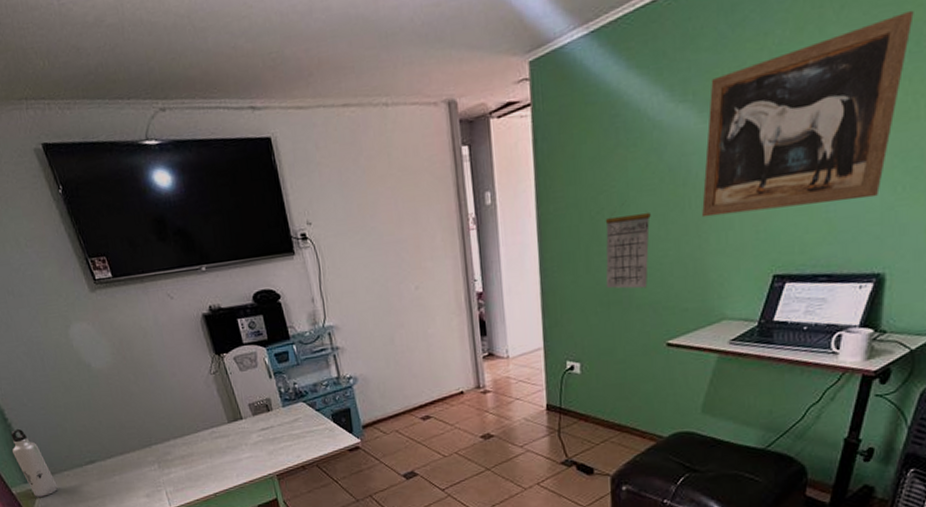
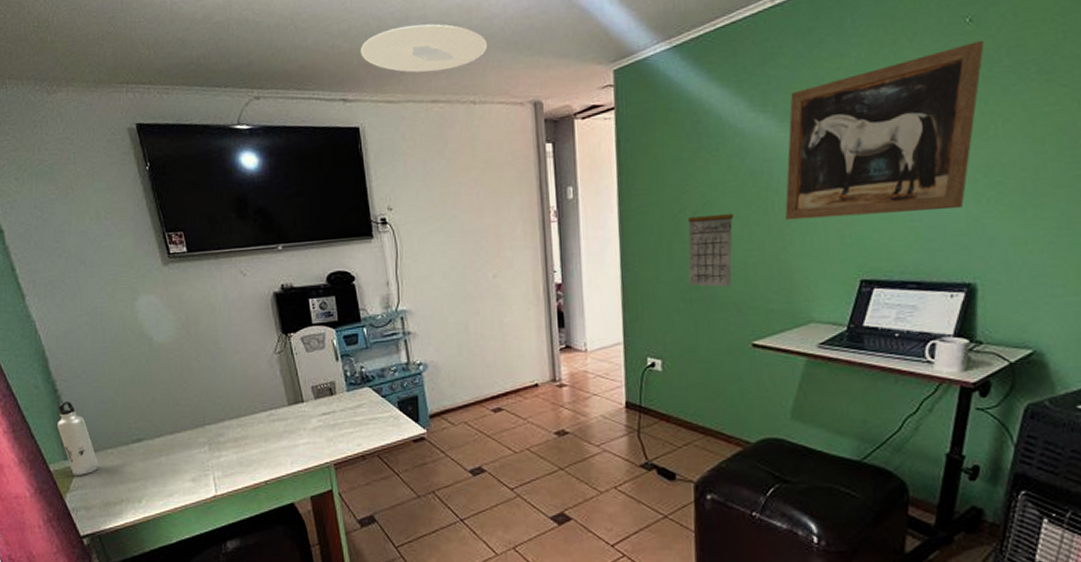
ceiling light: none [264,16,398,74] -> present [360,23,488,73]

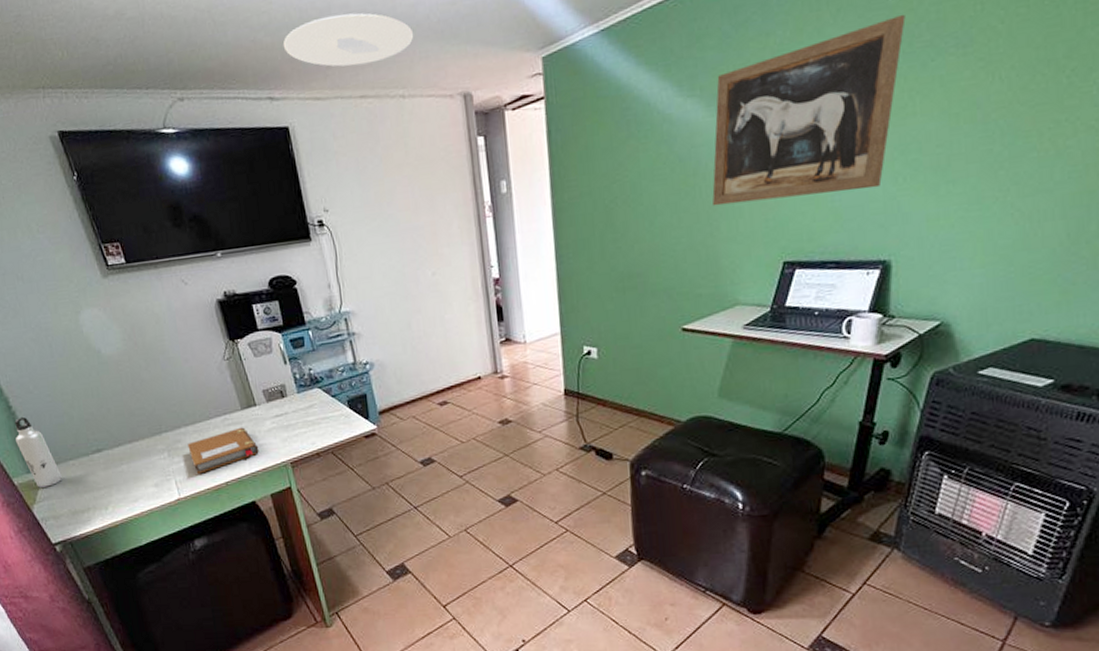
notebook: none [230,424,302,471] -> present [187,427,259,474]
calendar: present [687,200,734,288] -> none [618,189,663,275]

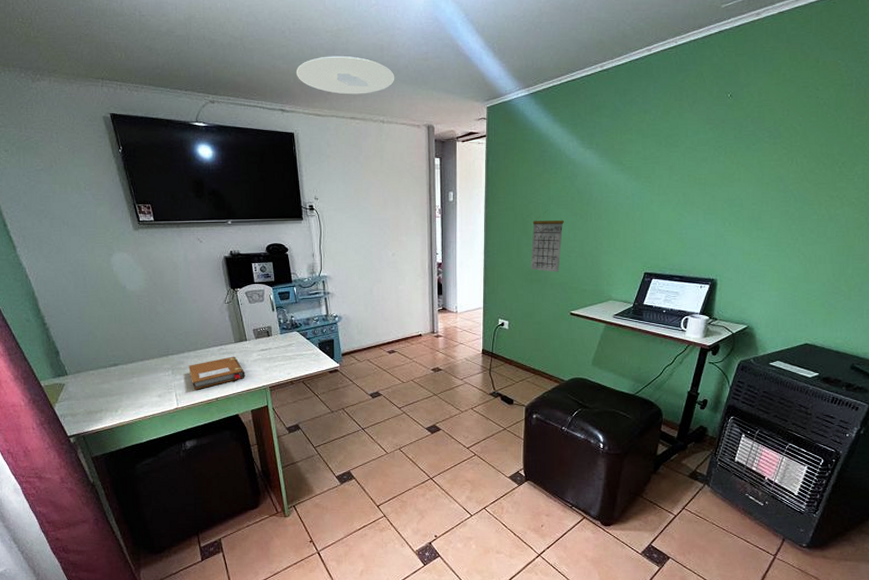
water bottle: present [15,417,62,488] -> none [47,333,82,390]
calendar: none [618,189,663,275] -> present [530,209,564,272]
wall art: present [712,14,906,206] -> none [599,110,738,228]

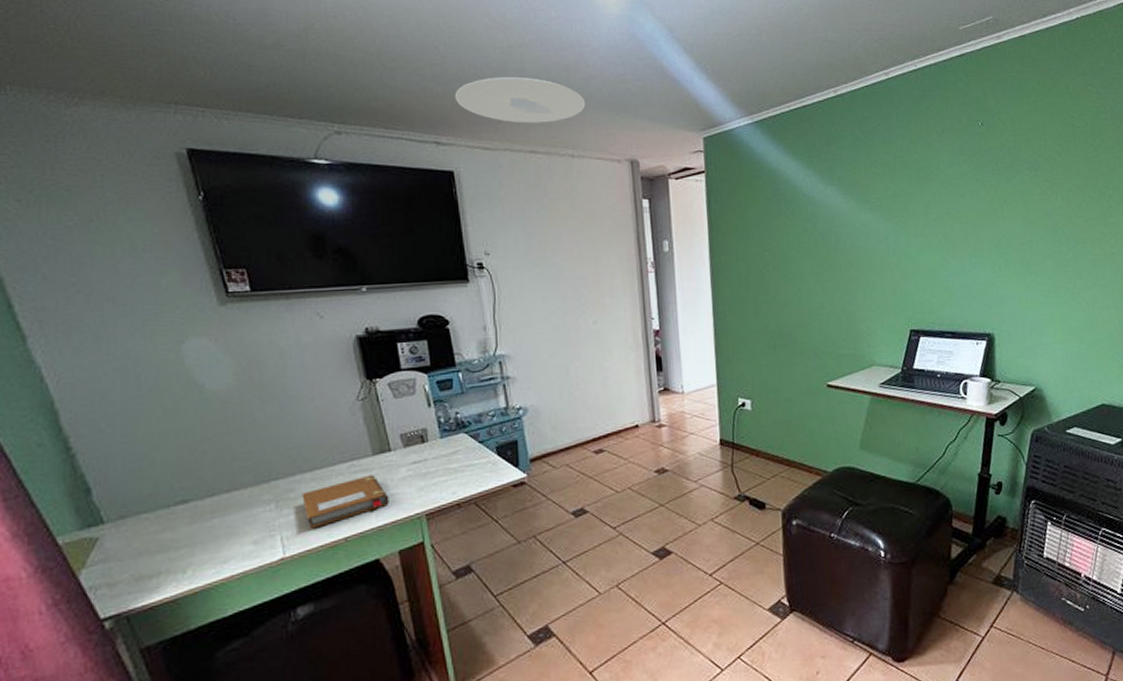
calendar: present [530,209,564,272] -> none [770,258,809,335]

